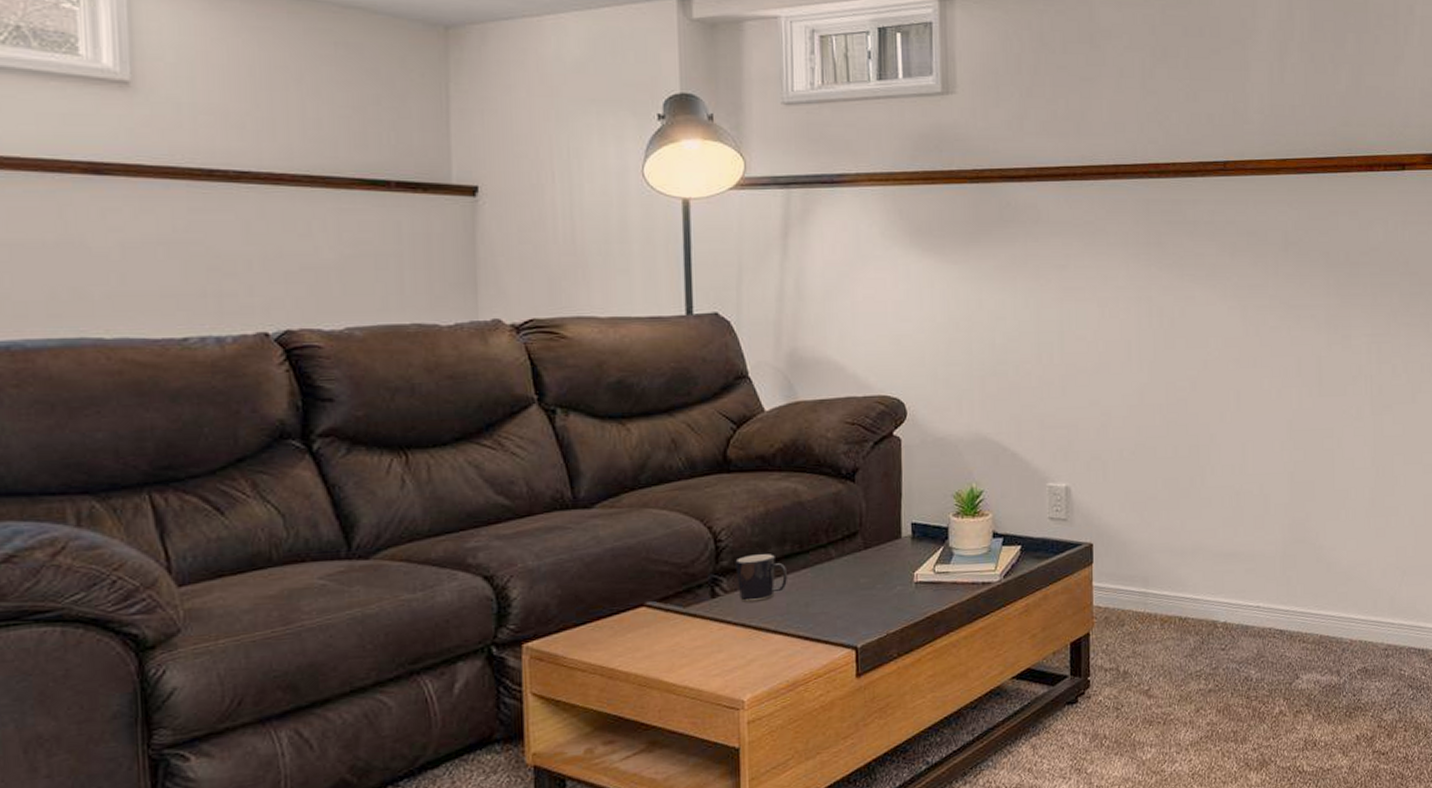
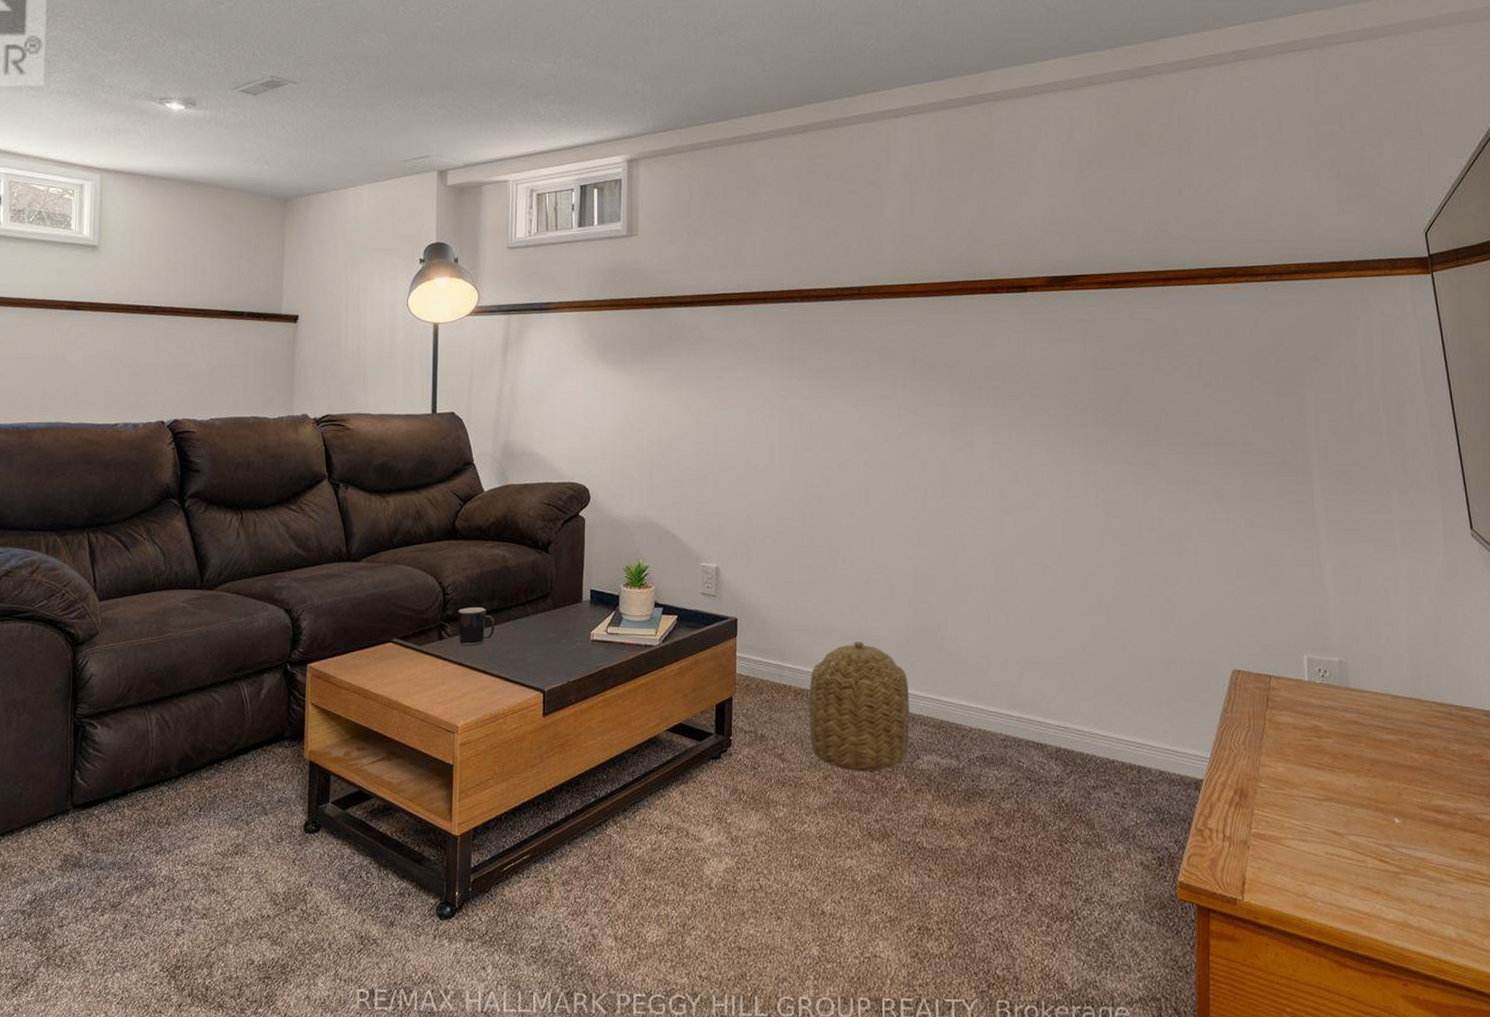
basket: none [1177,559,1288,700] -> present [809,642,910,771]

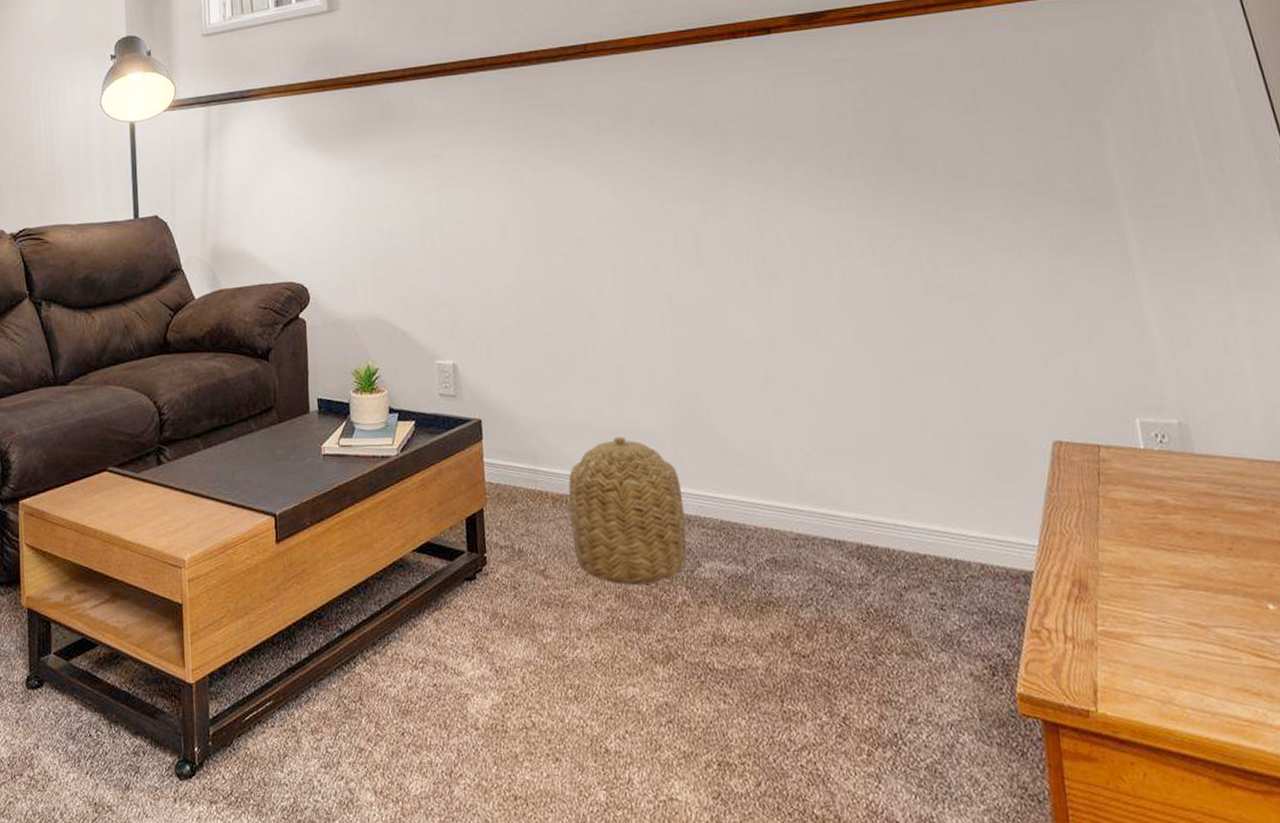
mug: present [457,607,495,647] -> none [175,426,217,471]

